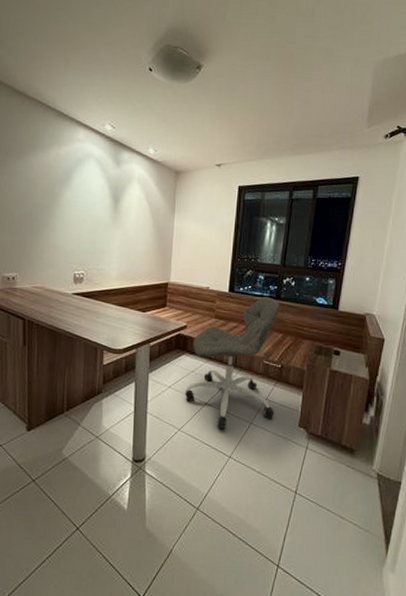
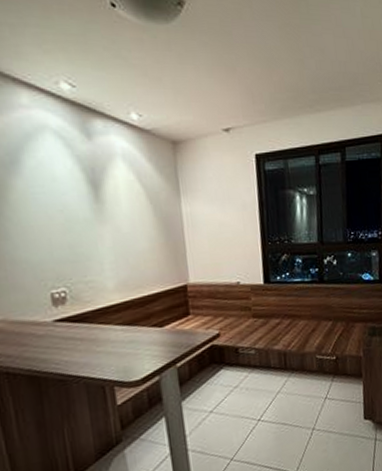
office chair: present [185,297,280,429] -> none [230,282,337,445]

